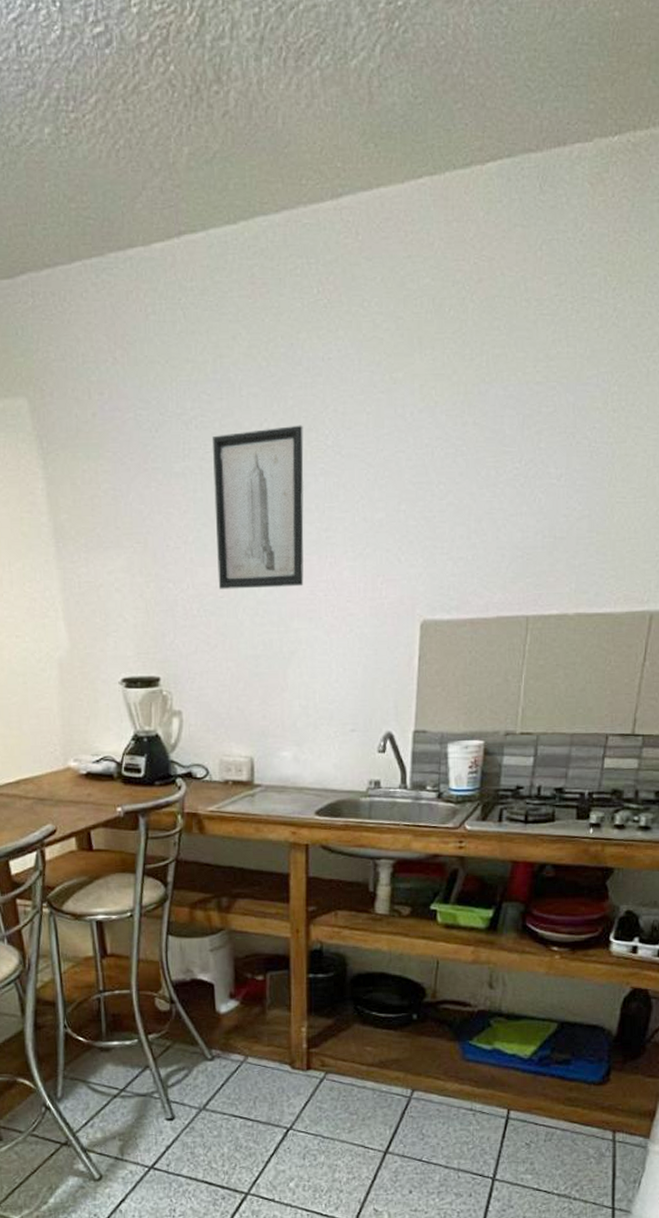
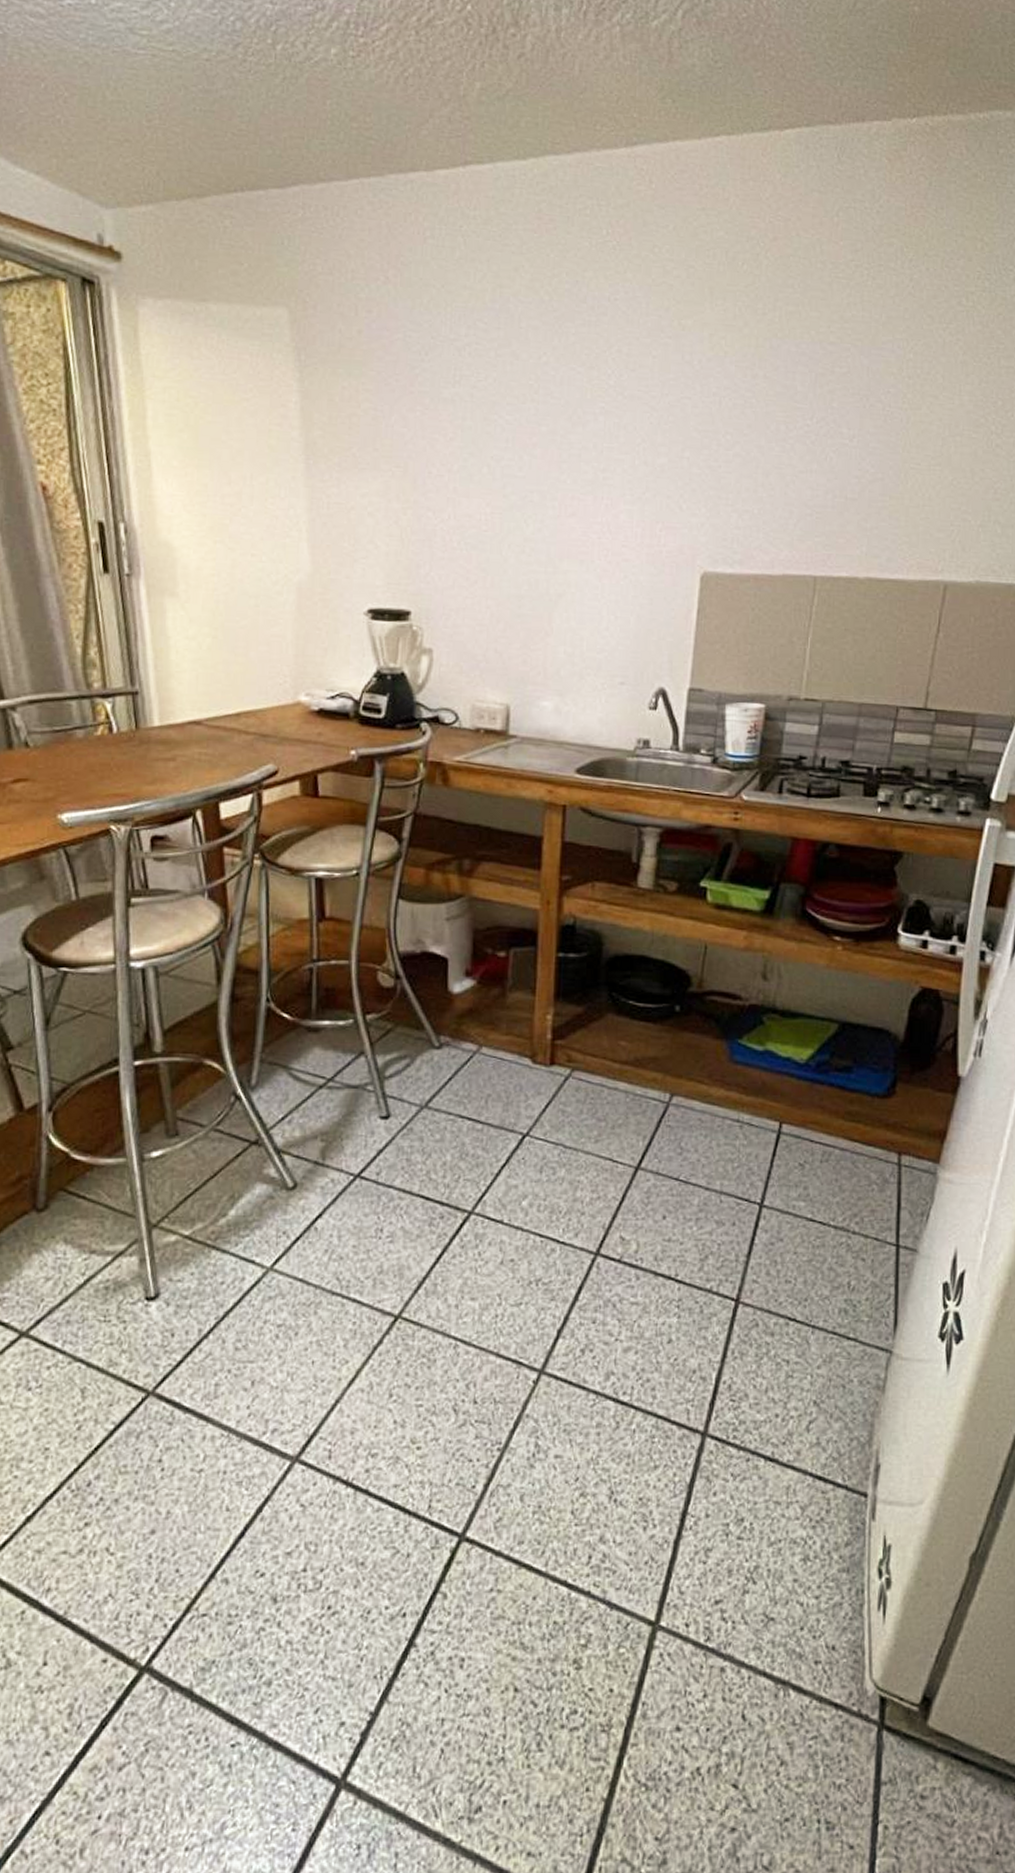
wall art: present [211,425,304,589] -> none [482,362,584,527]

